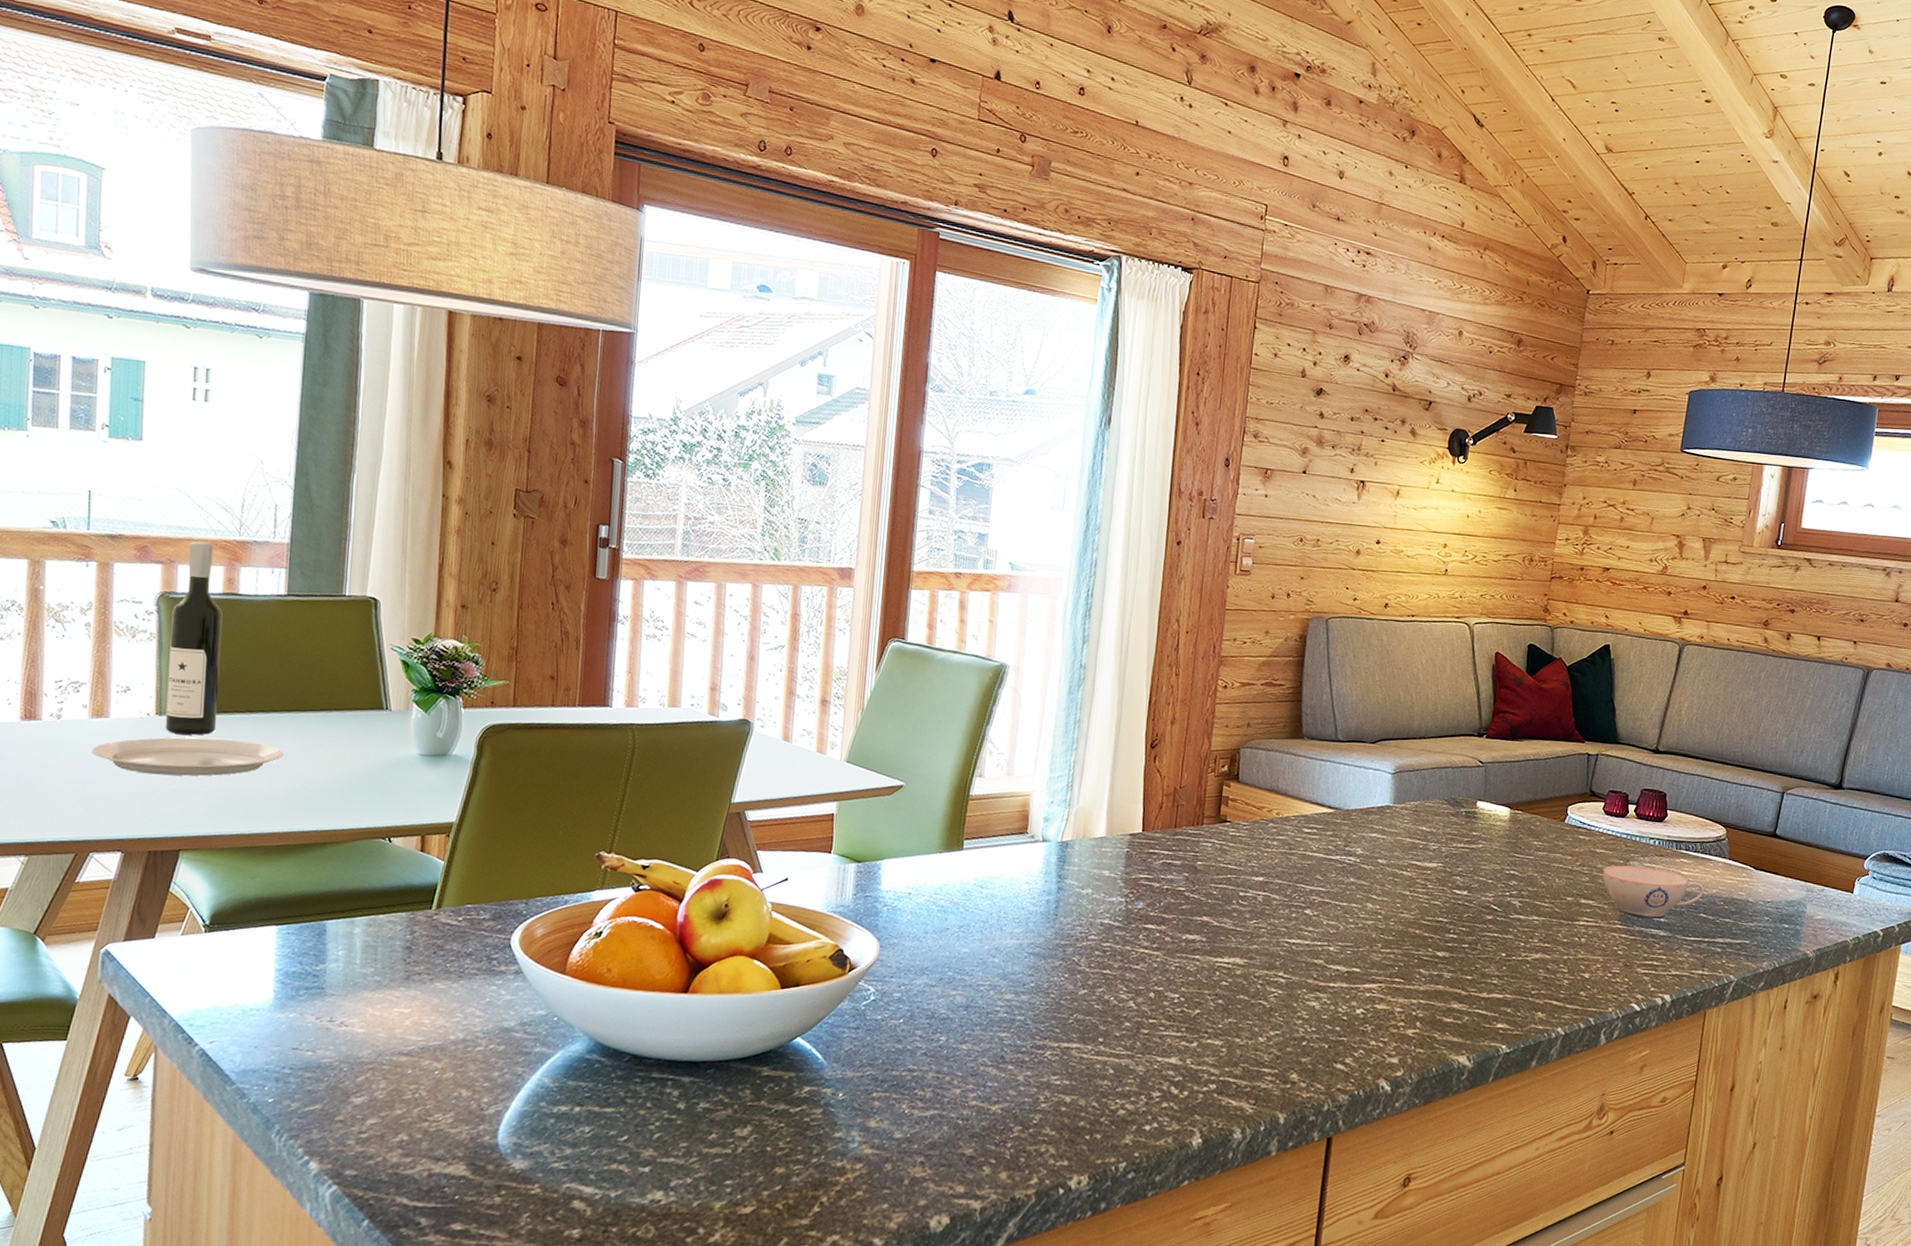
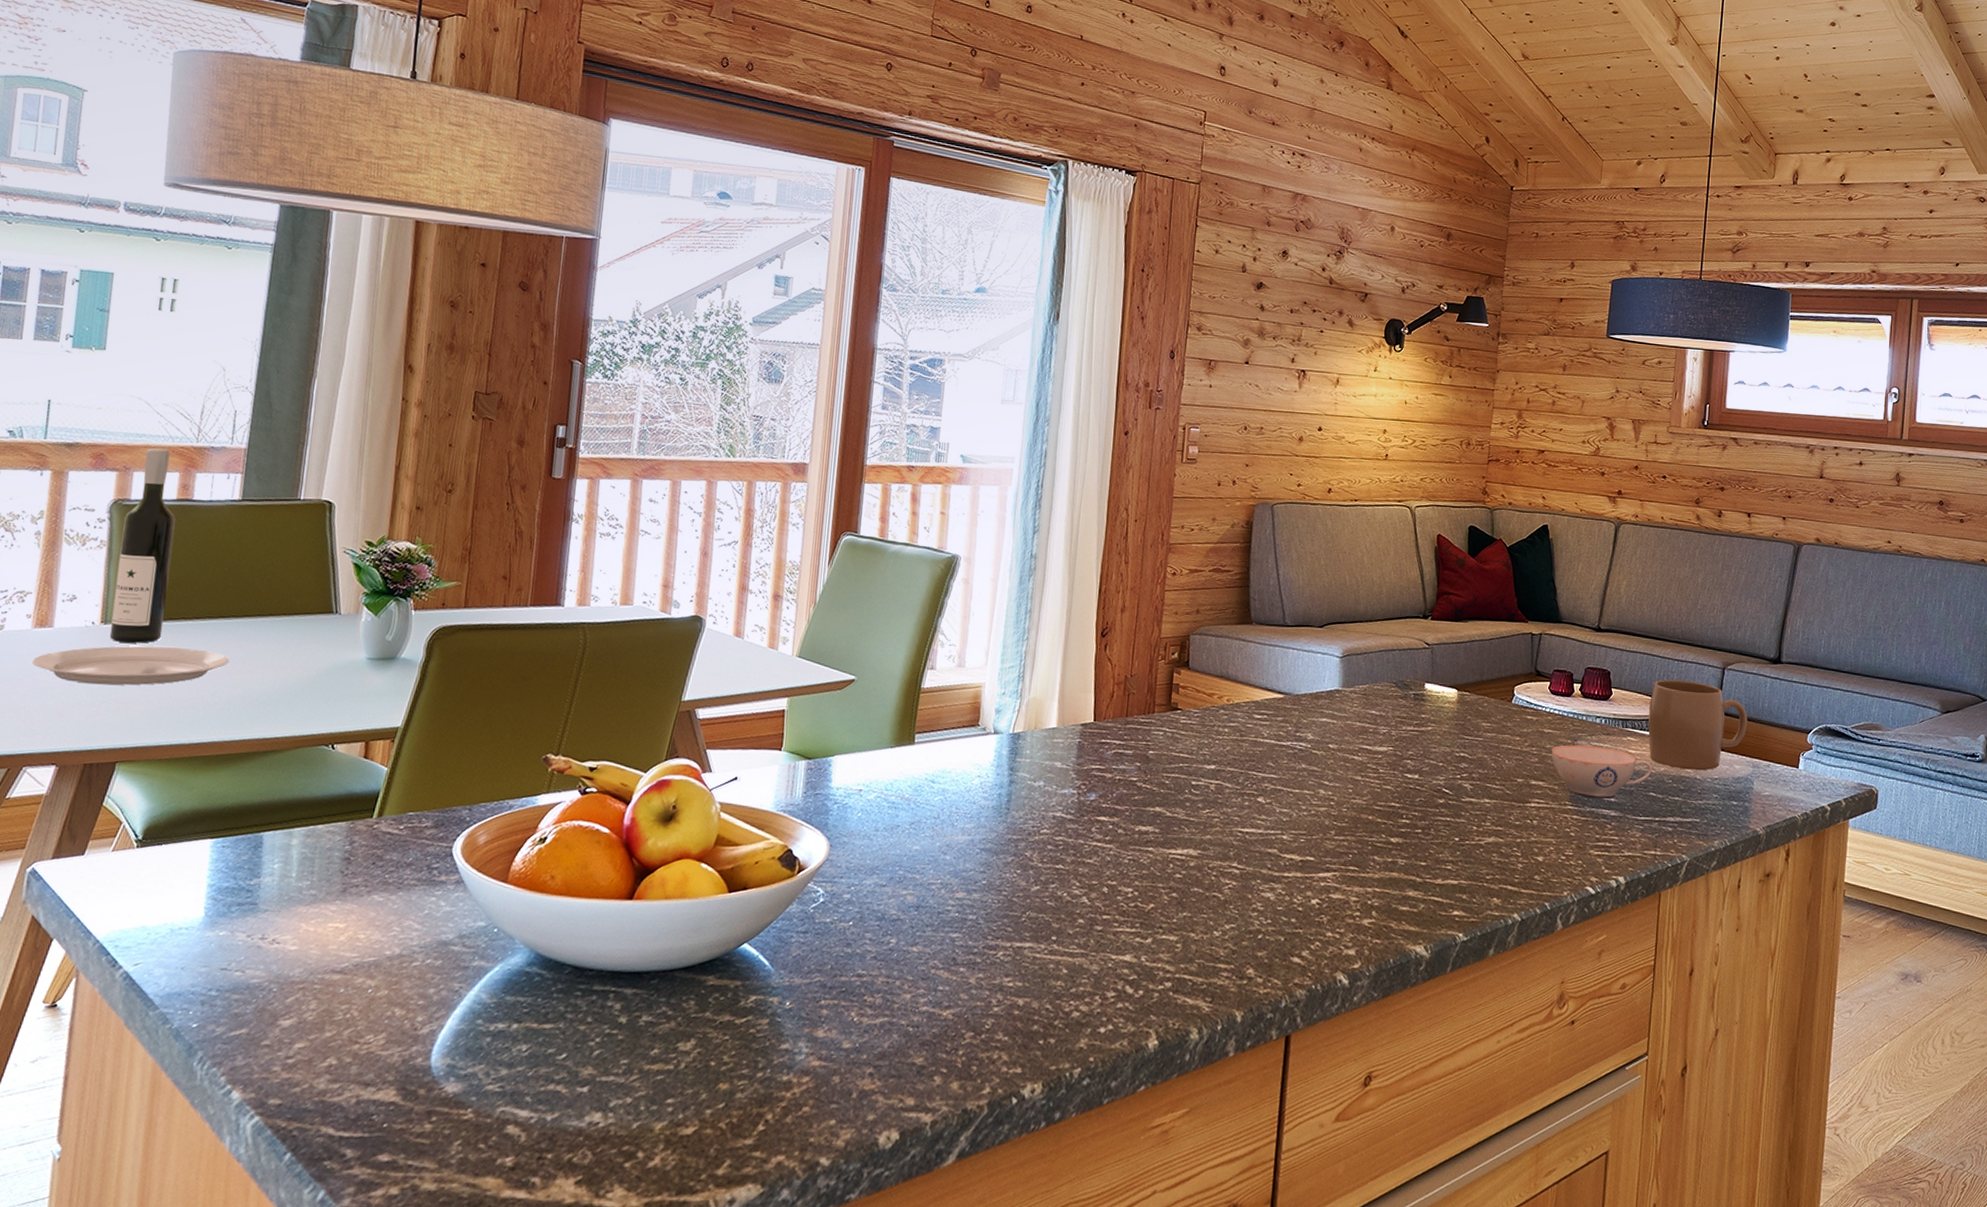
mug: none [1702,802,1805,894] -> present [1648,679,1748,771]

